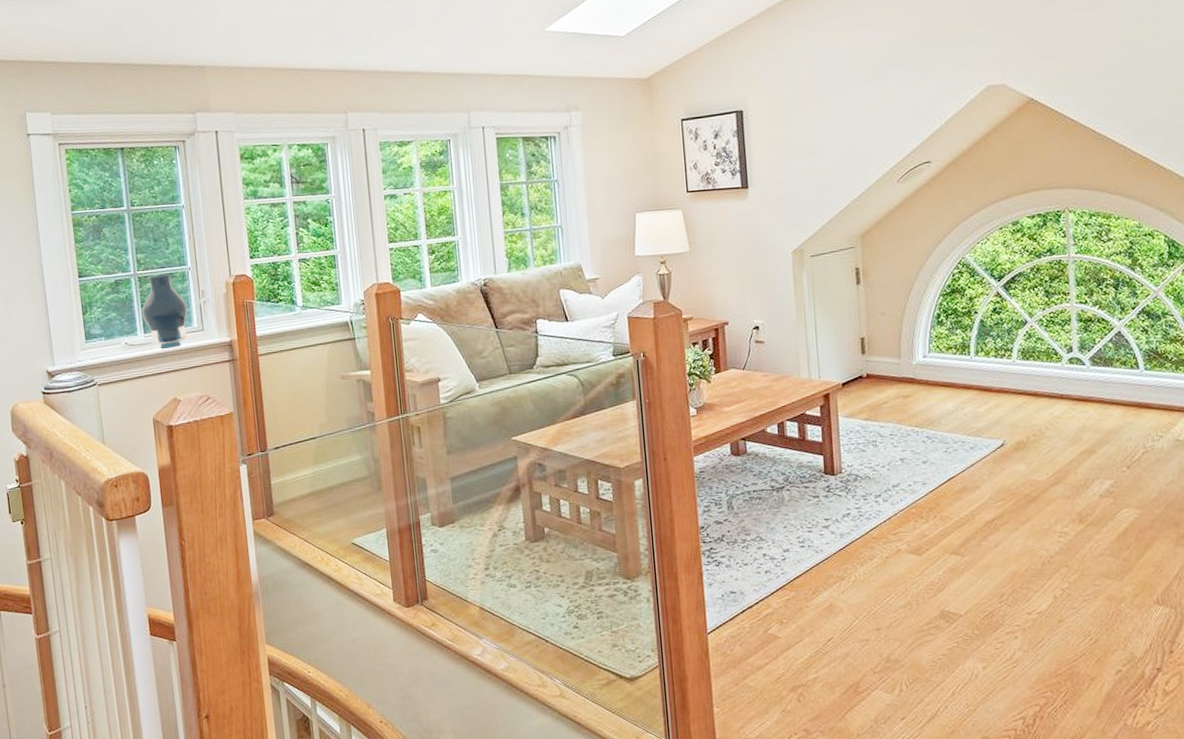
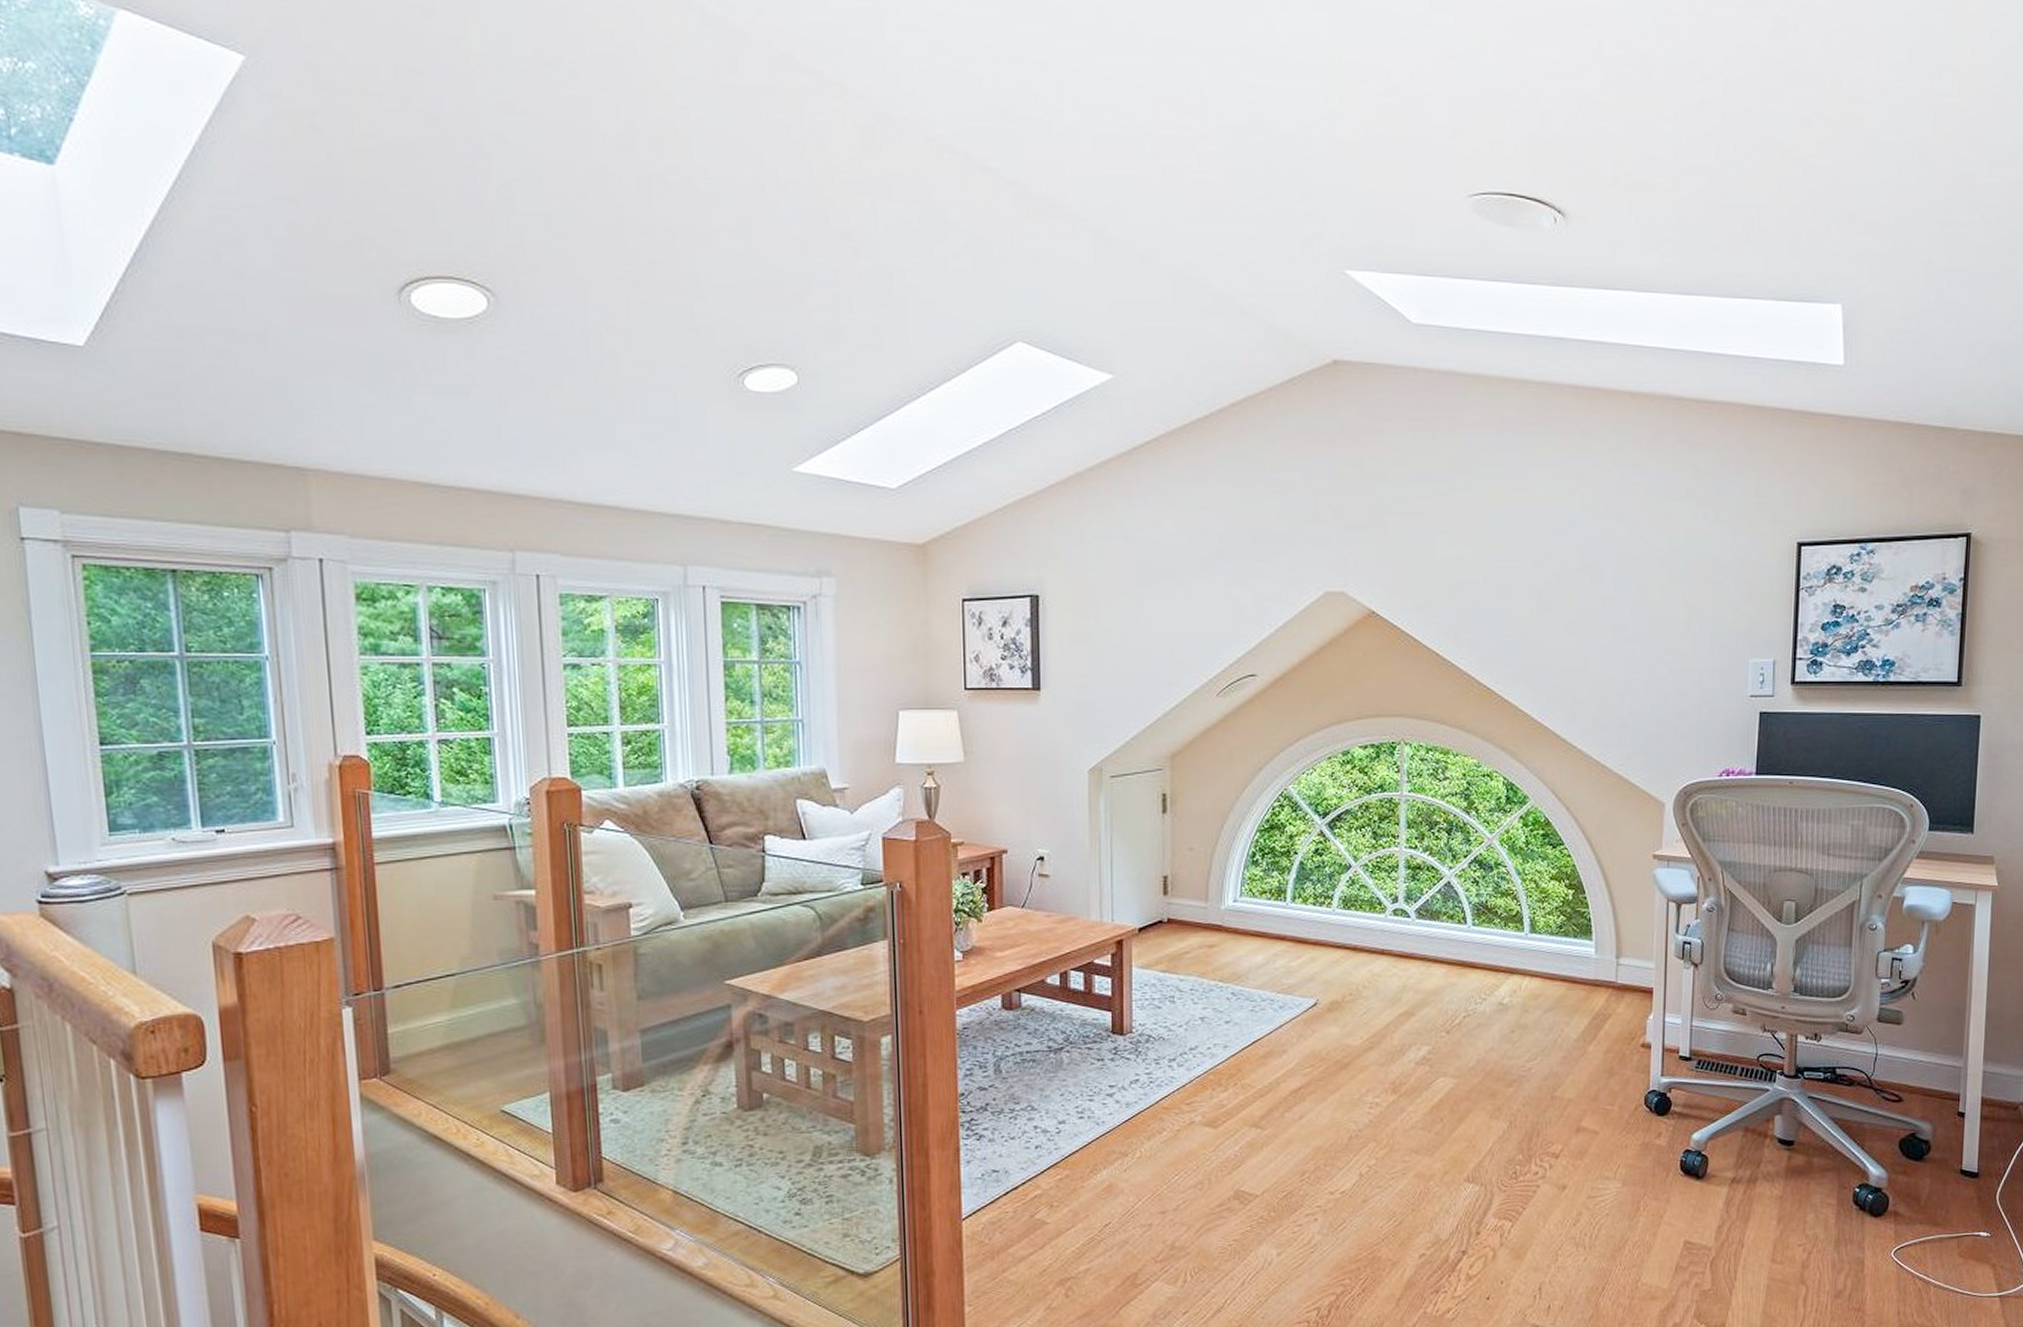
vase: present [142,274,188,350] -> none [199,748,270,850]

